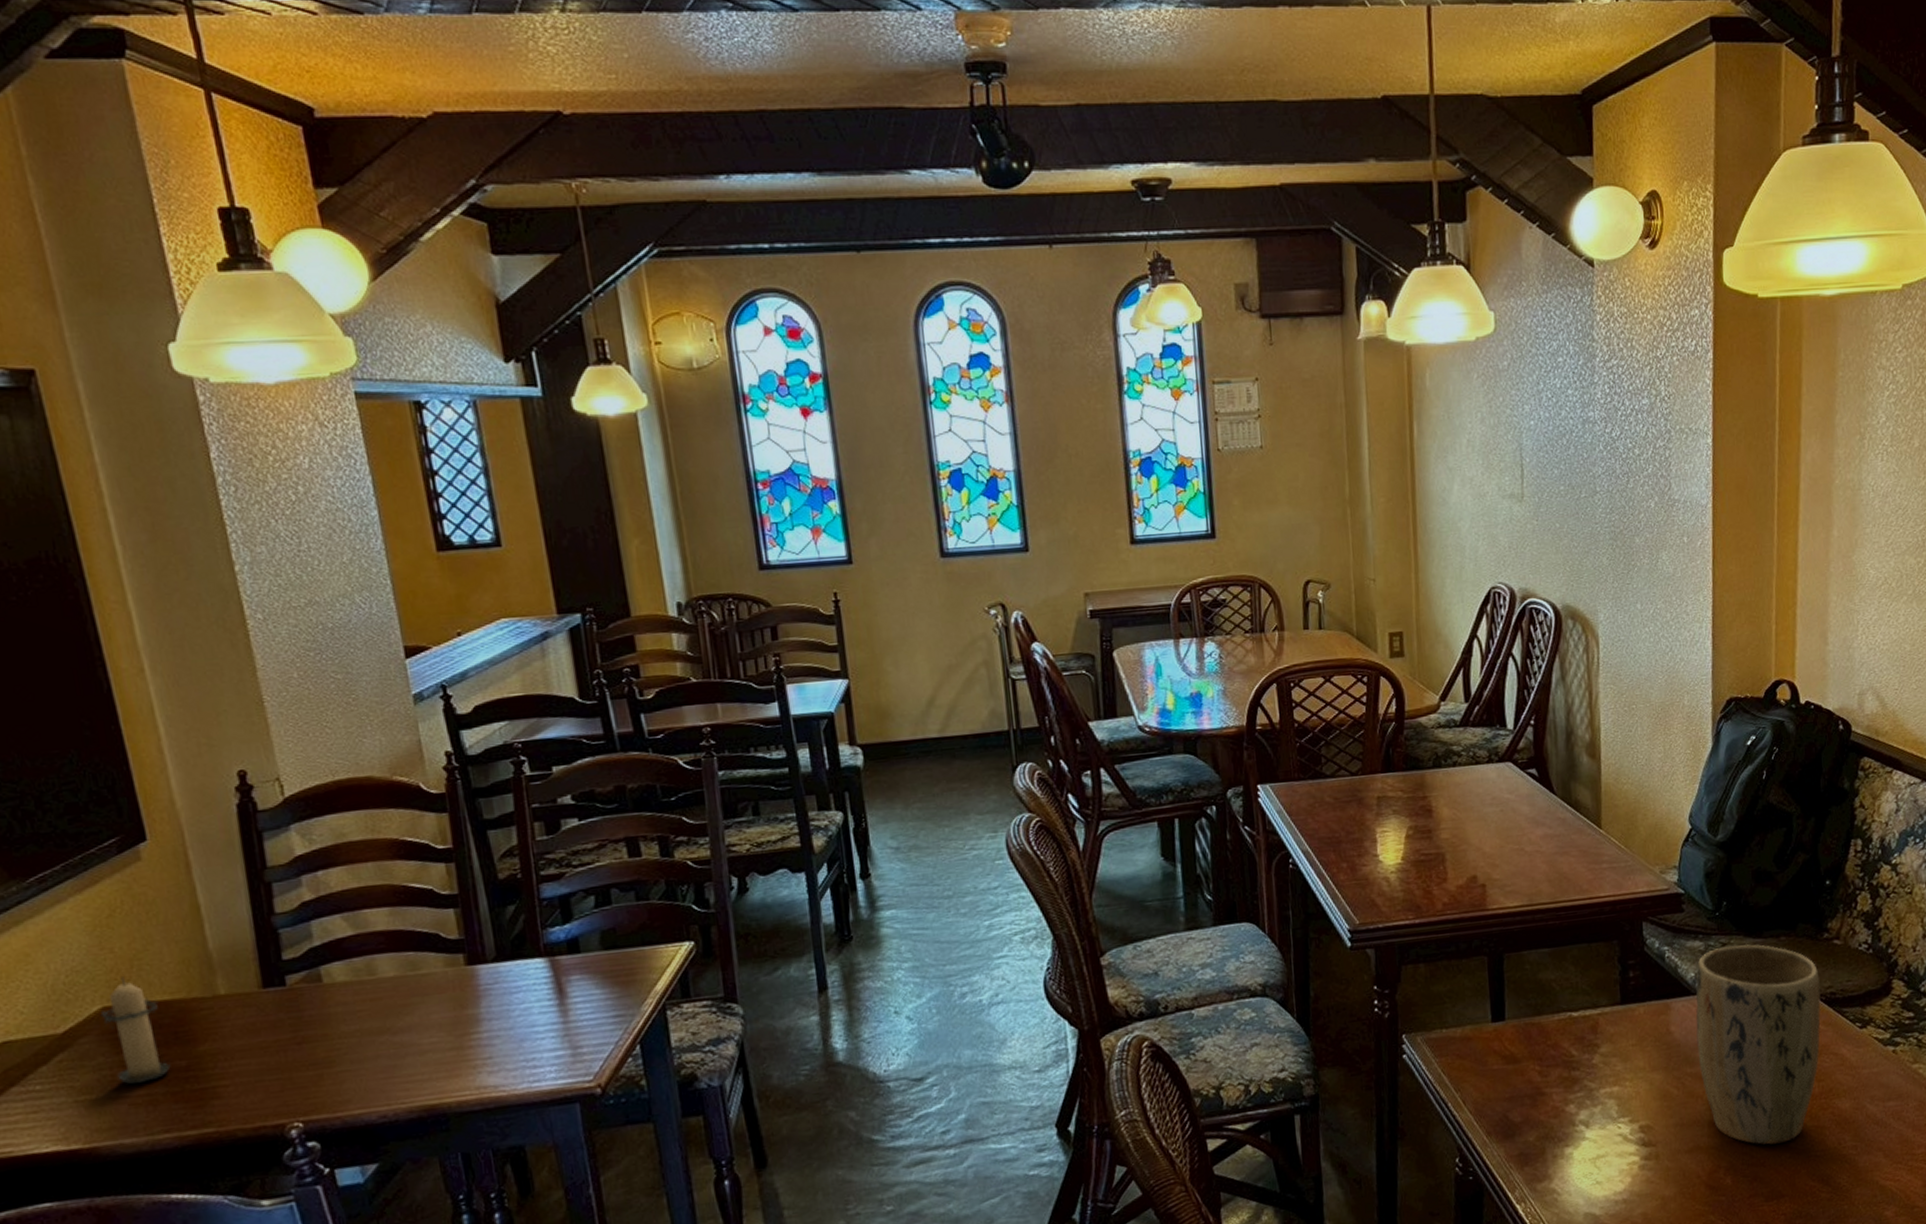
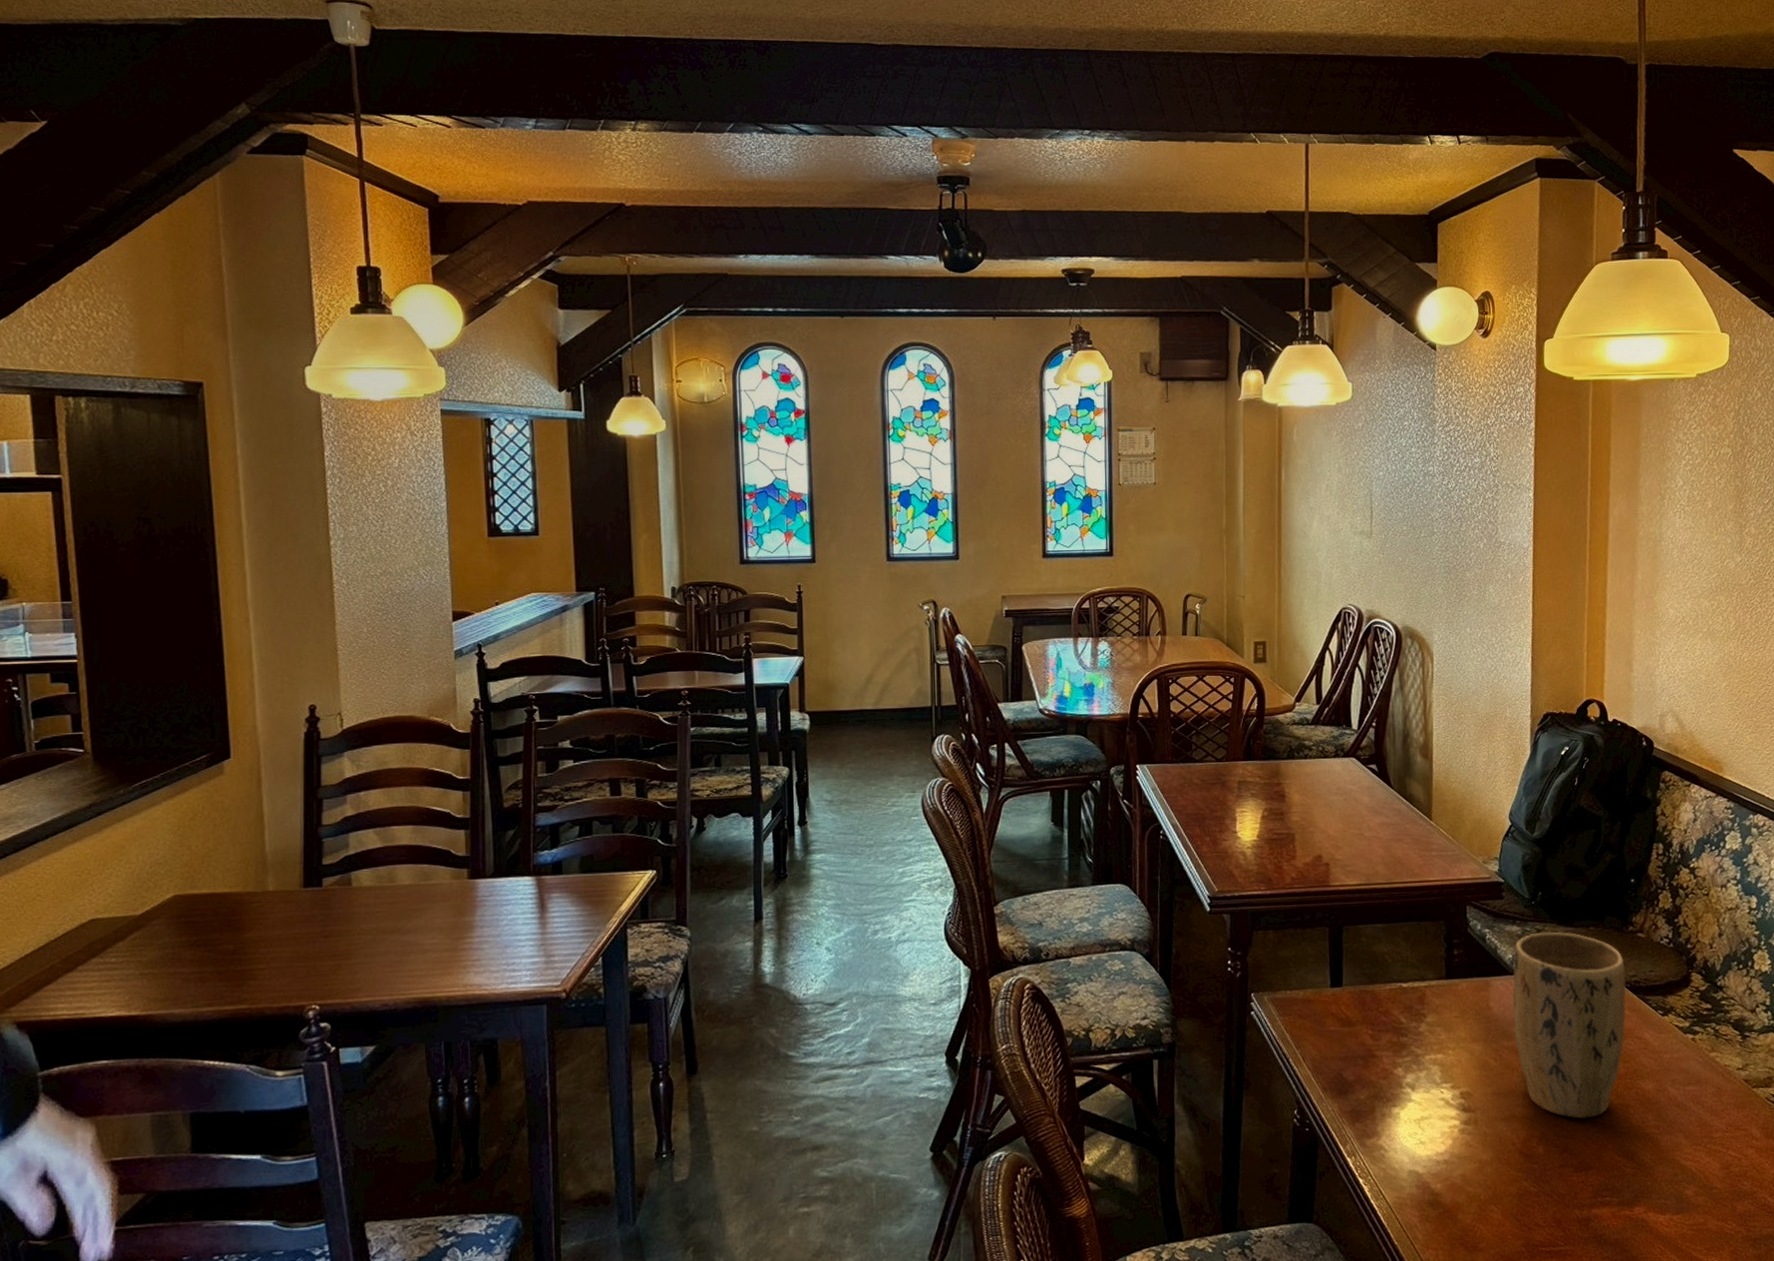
candle: present [100,976,171,1084] -> none [172,870,221,962]

